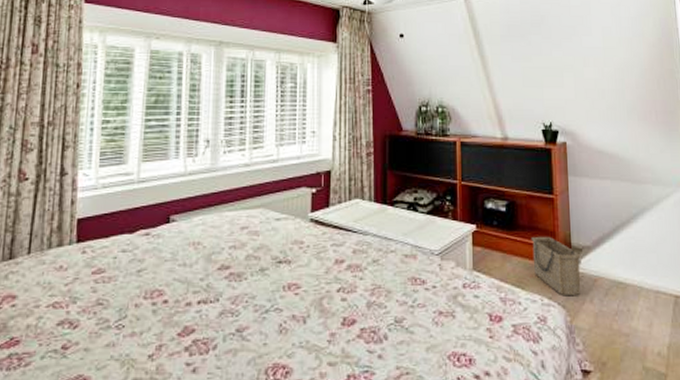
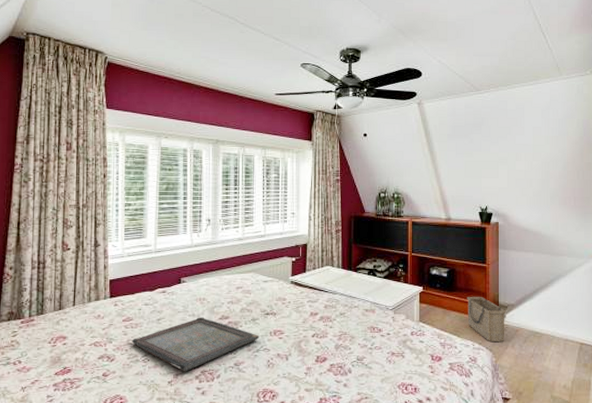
serving tray: none [103,267,270,342] -> present [132,317,260,372]

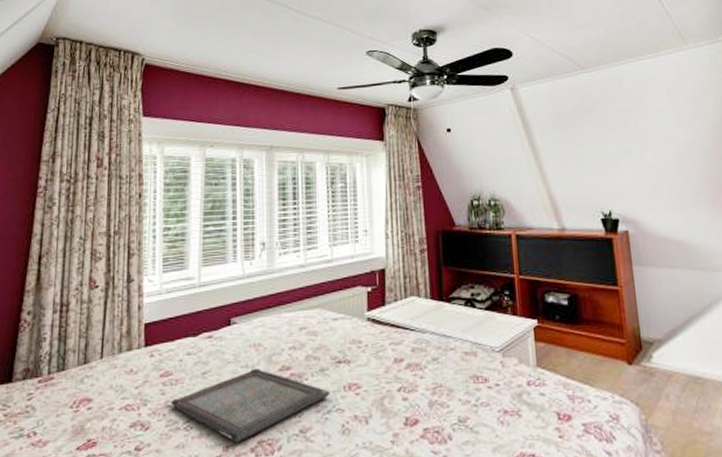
basket: present [466,296,506,343] -> none [596,329,654,393]

